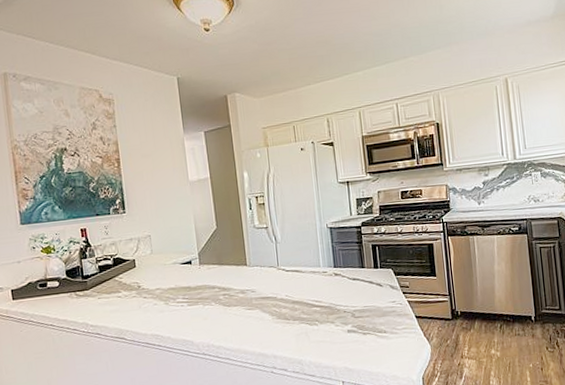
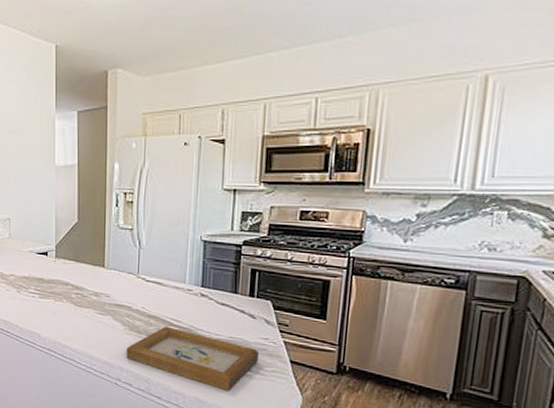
picture frame: none [277,308,391,355] -> present [126,326,260,392]

